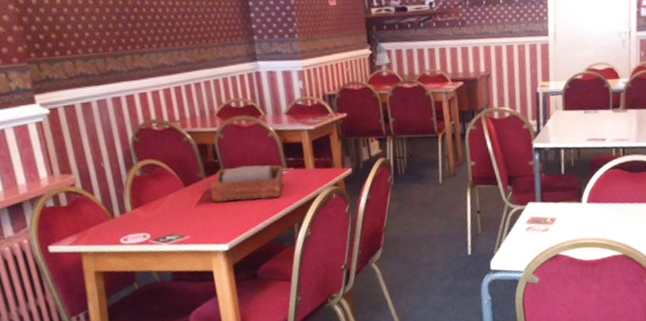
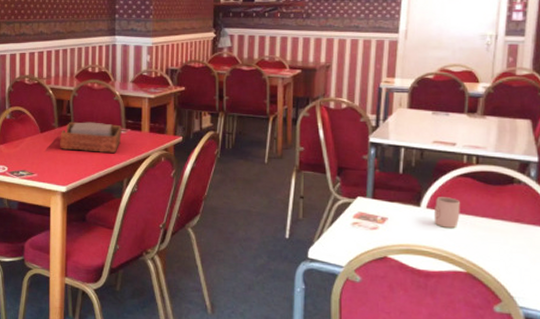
mug: none [593,189,614,218] -> present [433,197,461,228]

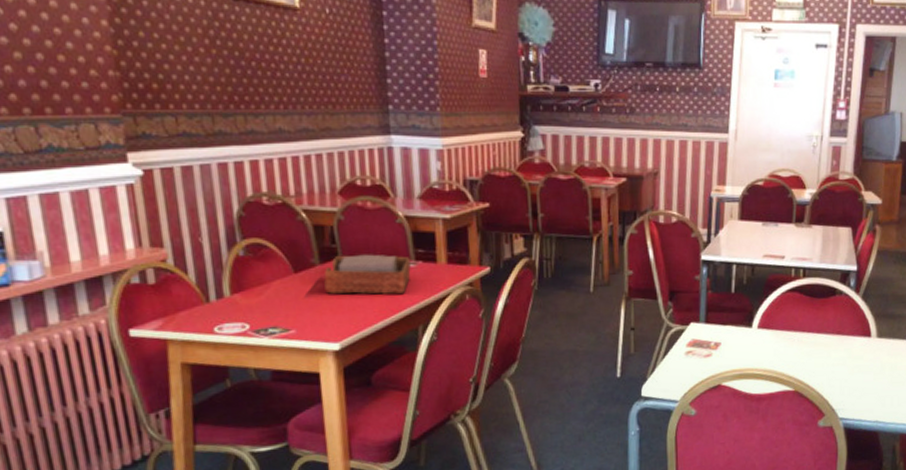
mug: present [433,197,461,228] -> none [764,314,790,347]

